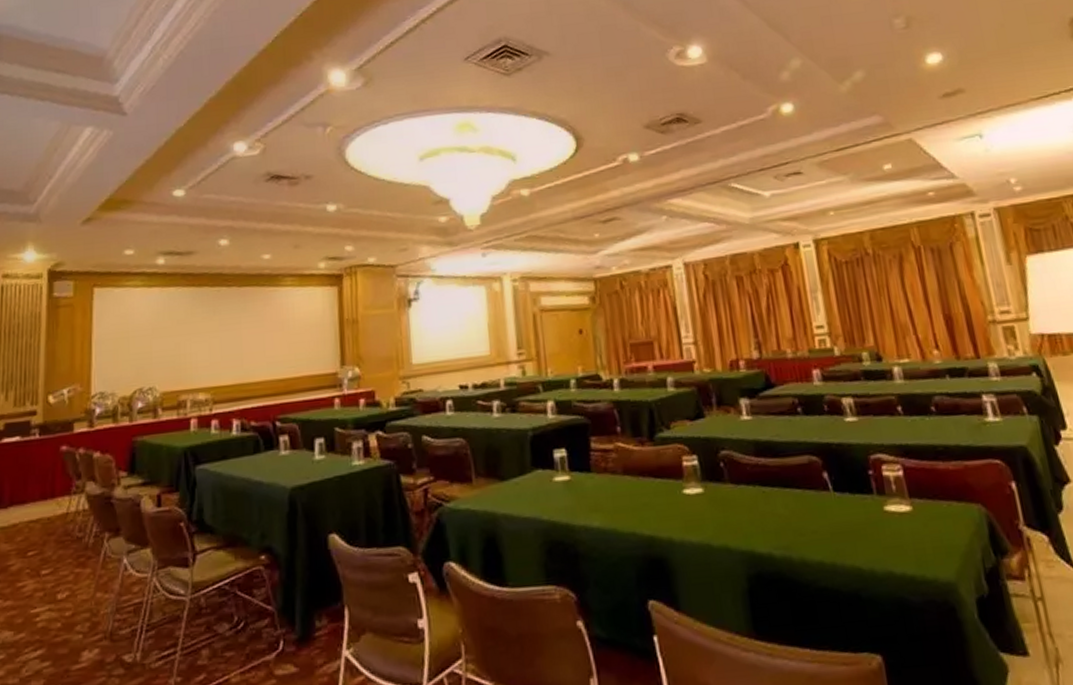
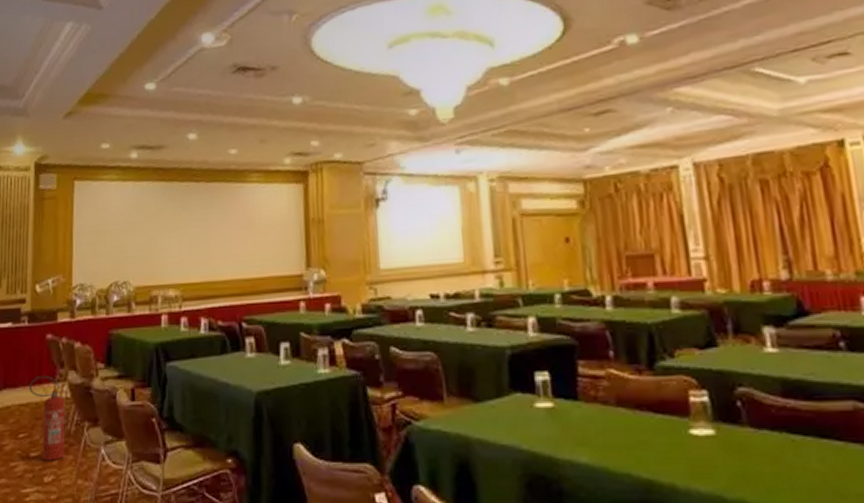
fire extinguisher: none [40,489,88,578] -> present [29,376,70,462]

